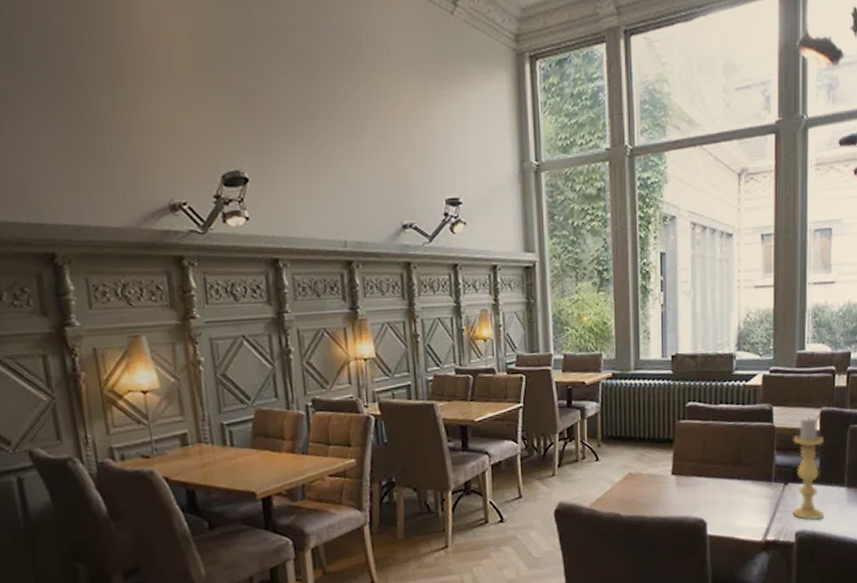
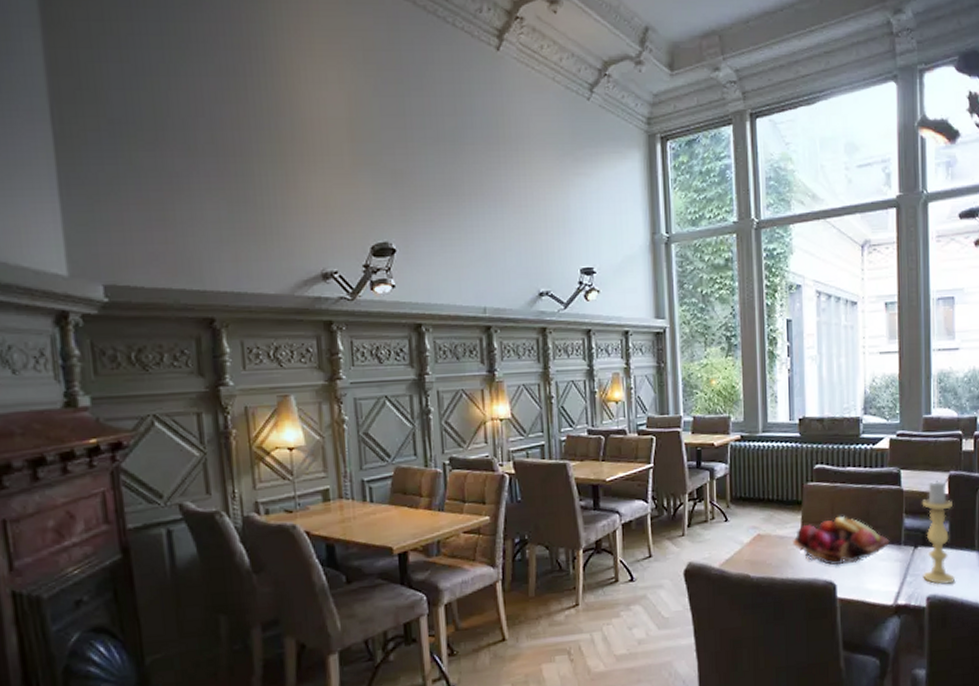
fruit basket: none [663,453,760,503] -> present [792,515,890,566]

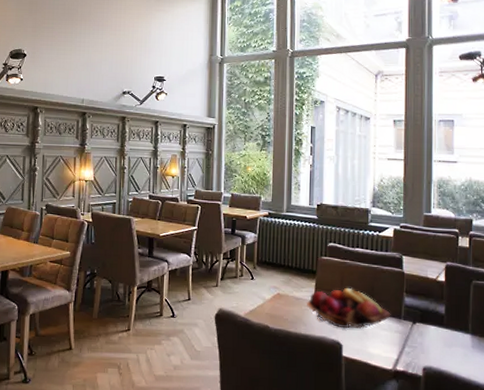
candle holder: present [922,480,956,585] -> none [420,269,450,359]

